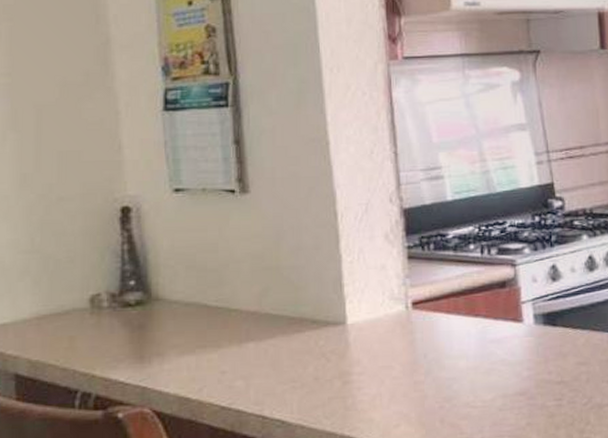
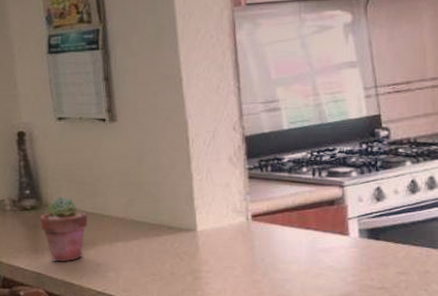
potted succulent: none [147,287,211,372] -> present [40,197,88,262]

